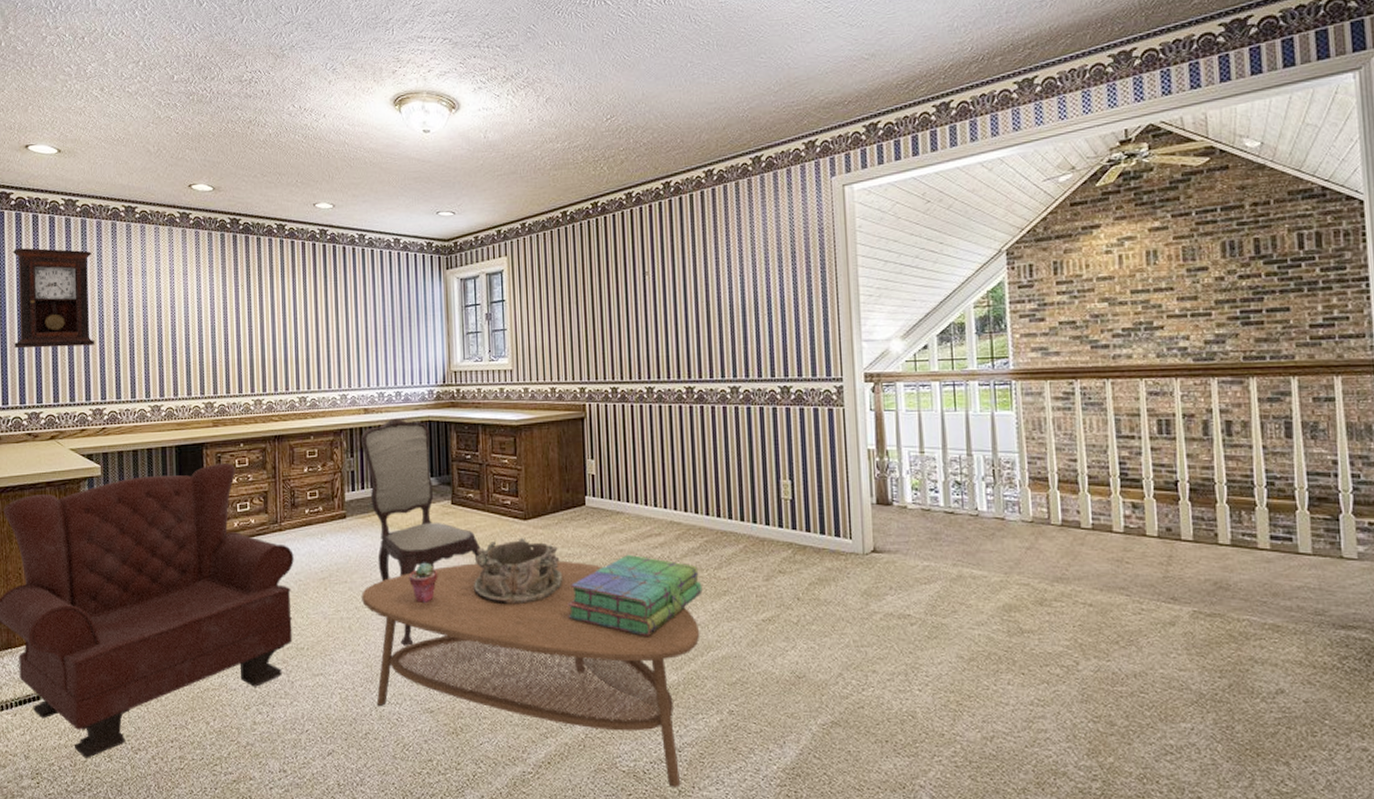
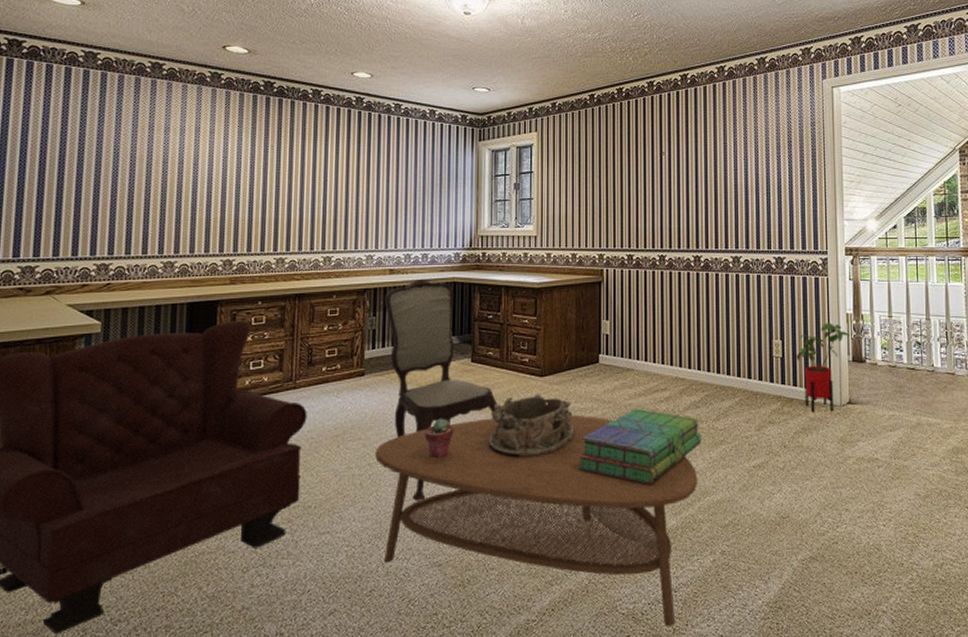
pendulum clock: present [12,248,95,349] -> none [12,98,111,200]
house plant: none [808,460,872,562] -> present [796,322,850,413]

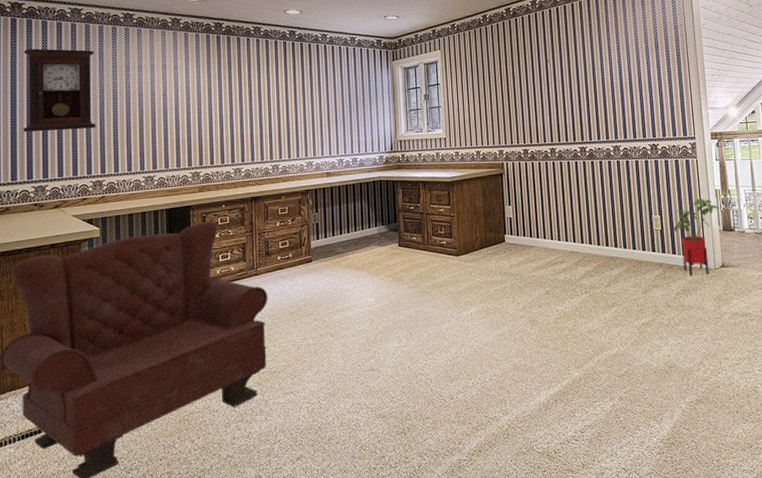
pendulum clock: none [12,98,111,200] -> present [23,48,96,133]
coffee table: present [375,415,698,627] -> none [325,286,596,462]
chair: present [384,280,497,501] -> none [323,180,423,364]
potted succulent: present [424,418,454,458] -> none [364,294,389,328]
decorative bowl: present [487,393,575,457] -> none [416,270,489,324]
stack of books: present [578,408,702,484] -> none [492,278,597,343]

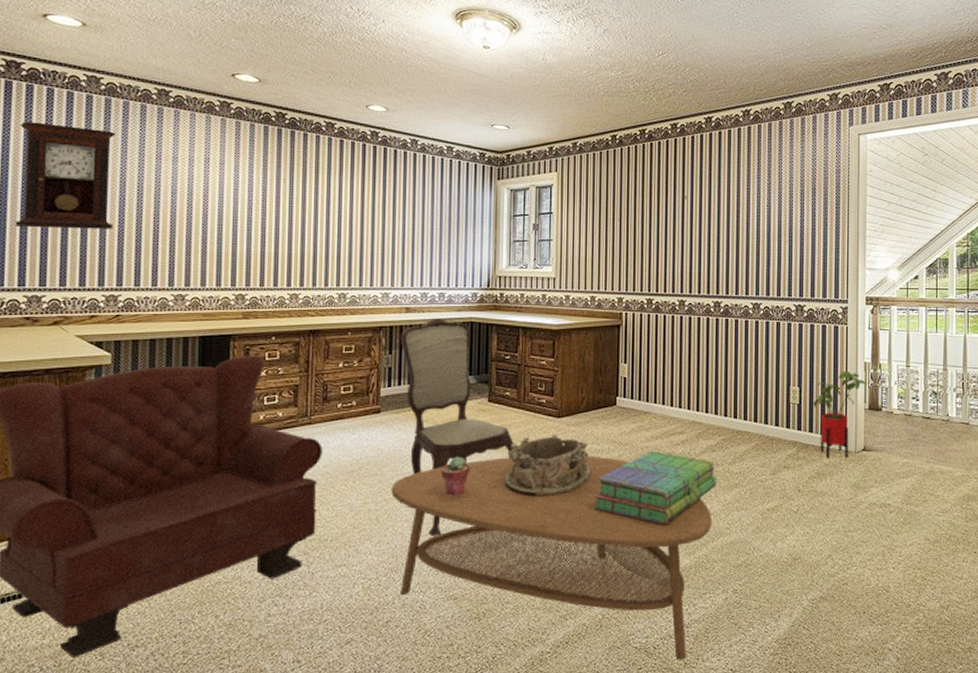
chair: none [323,180,423,364] -> present [400,319,514,536]
coffee table: none [325,286,596,462] -> present [391,456,713,660]
potted succulent: none [364,294,389,328] -> present [441,456,471,495]
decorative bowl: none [416,270,489,324] -> present [504,433,591,495]
stack of books: none [492,278,597,343] -> present [593,450,717,524]

